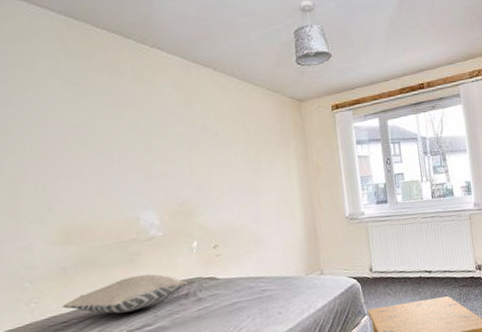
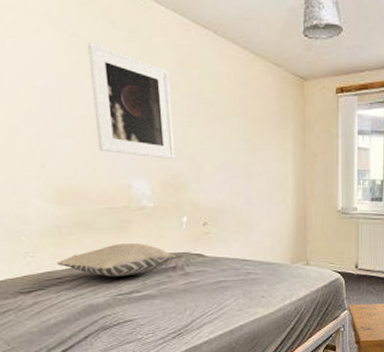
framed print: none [93,90,182,189] -> present [87,43,175,159]

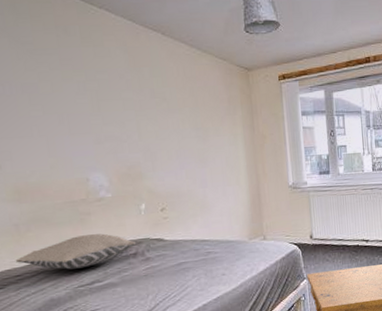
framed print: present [87,43,175,159] -> none [41,50,131,151]

